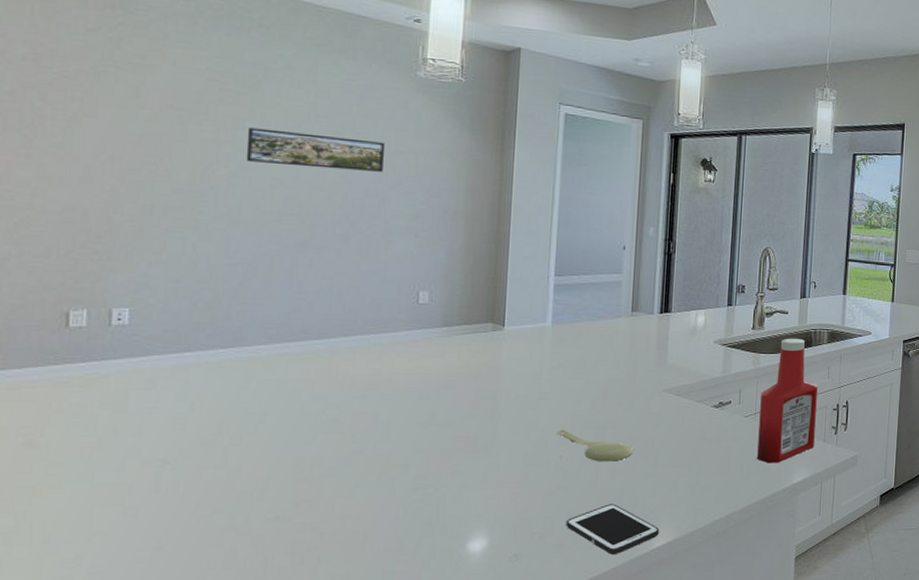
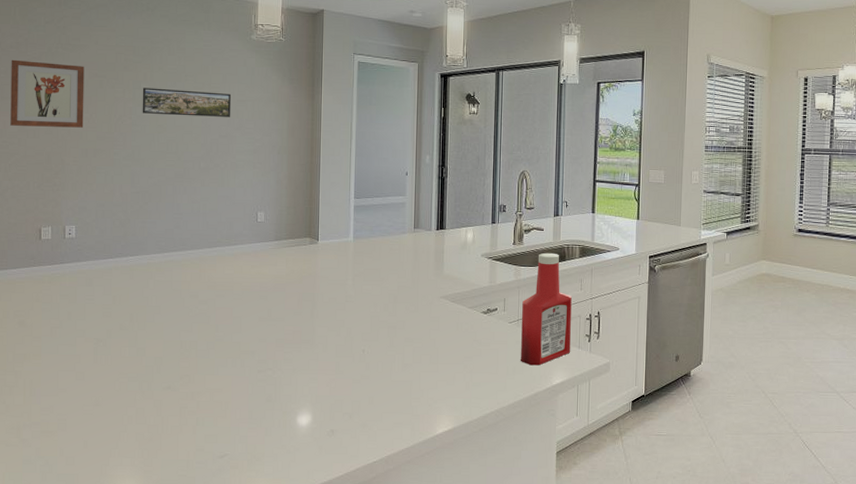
wall art: none [18,76,153,177] -> present [10,59,84,128]
spoon: present [557,429,634,462] -> none [360,327,419,357]
cell phone: present [566,504,659,555] -> none [369,393,441,436]

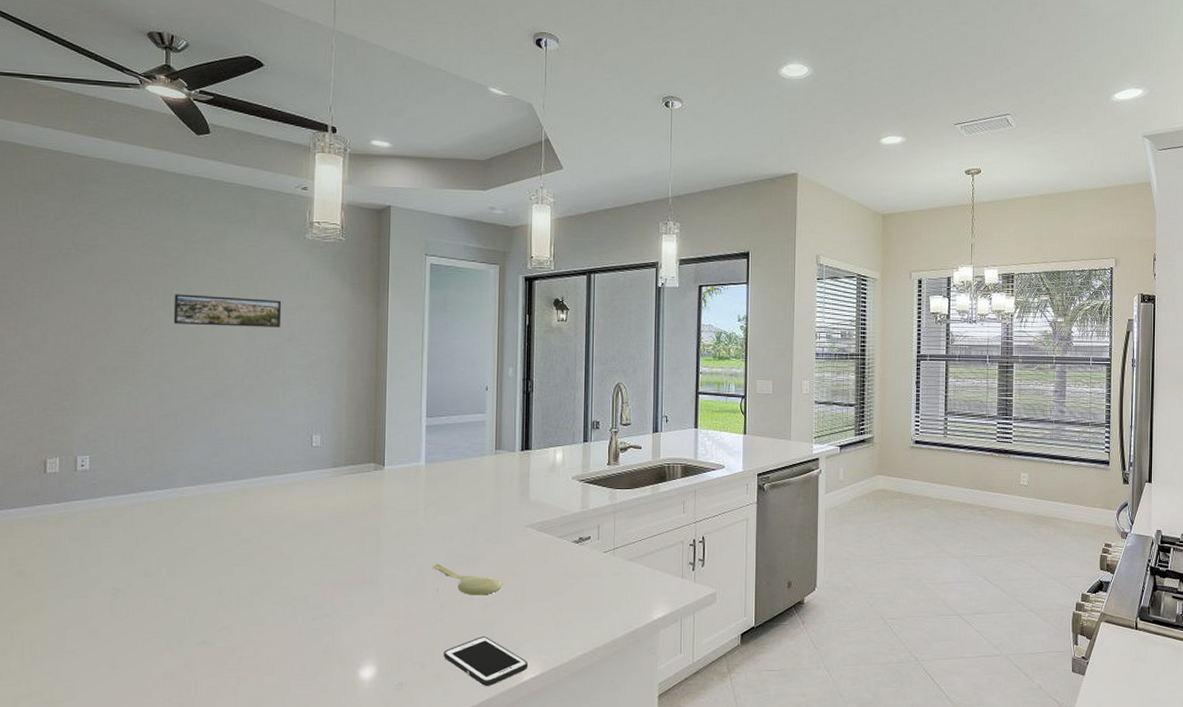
wall art: present [10,59,84,128] -> none [9,262,103,341]
spoon: none [360,327,419,357] -> present [433,563,502,596]
cell phone: none [369,393,441,436] -> present [443,636,528,686]
ketchup bottle: present [521,252,572,366] -> none [617,473,673,599]

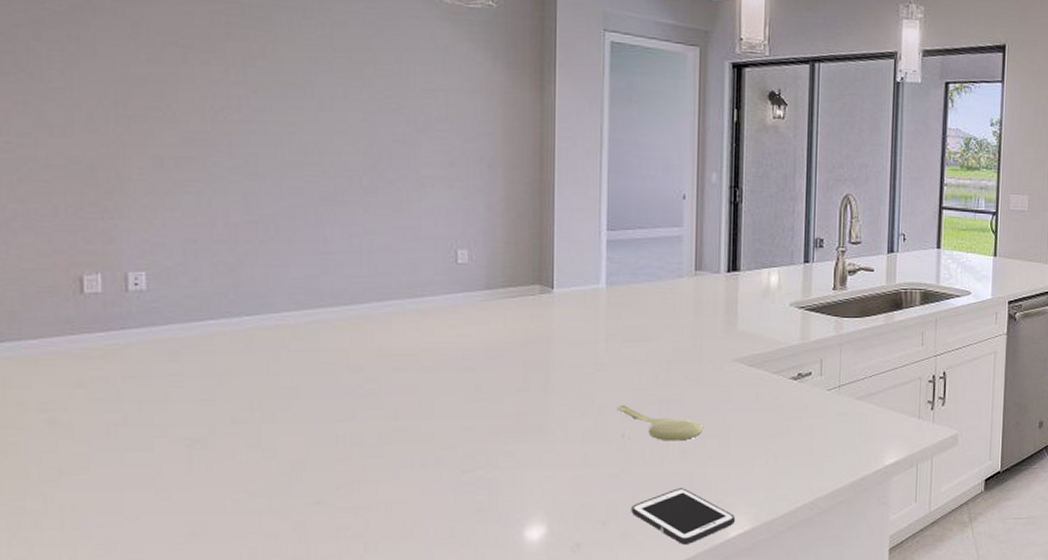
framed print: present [173,294,282,327] -> none [259,66,412,114]

